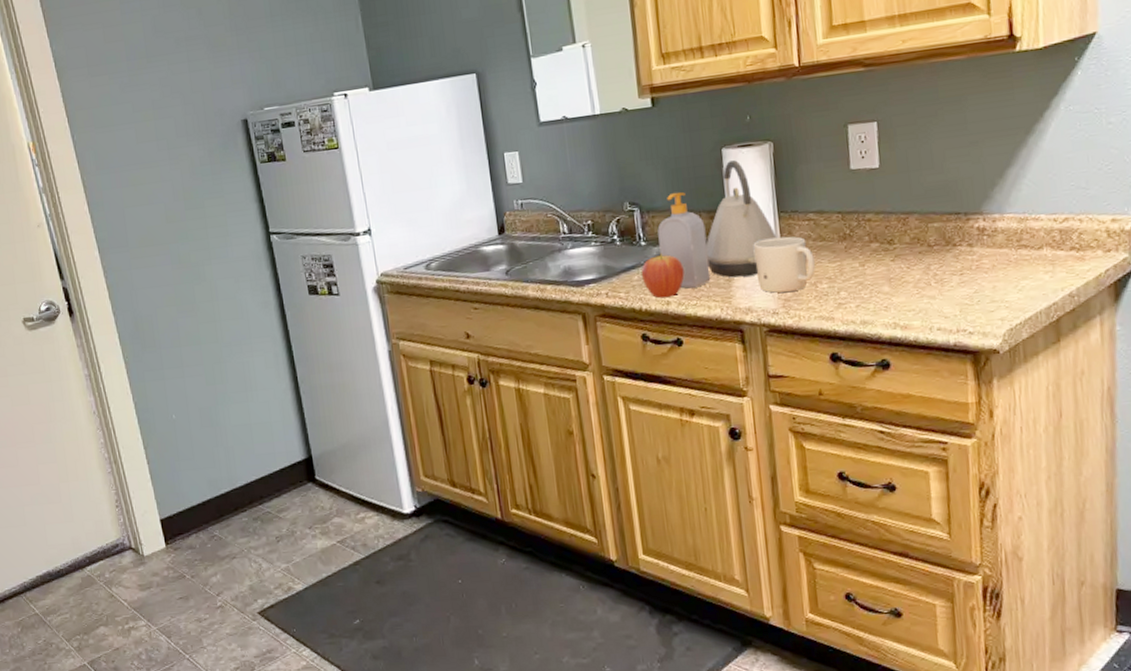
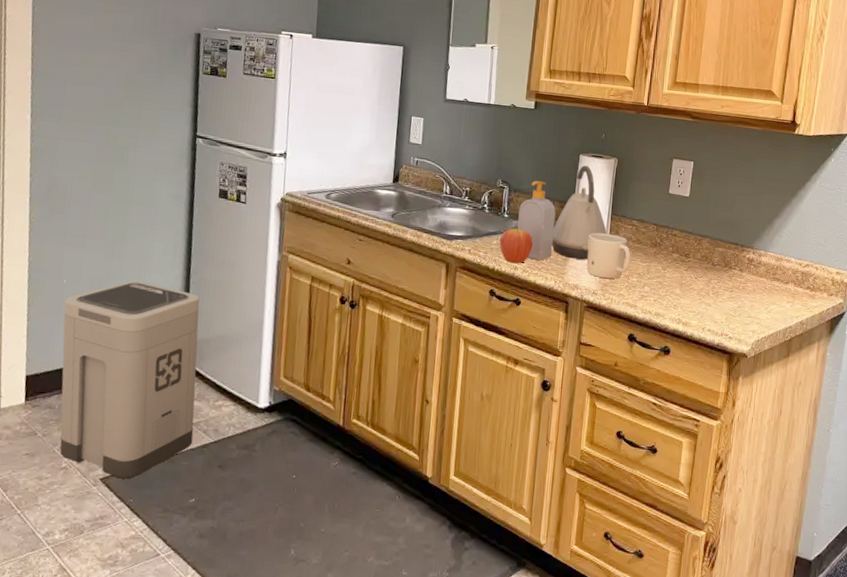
trash can: none [178,401,343,610] -> present [60,280,200,479]

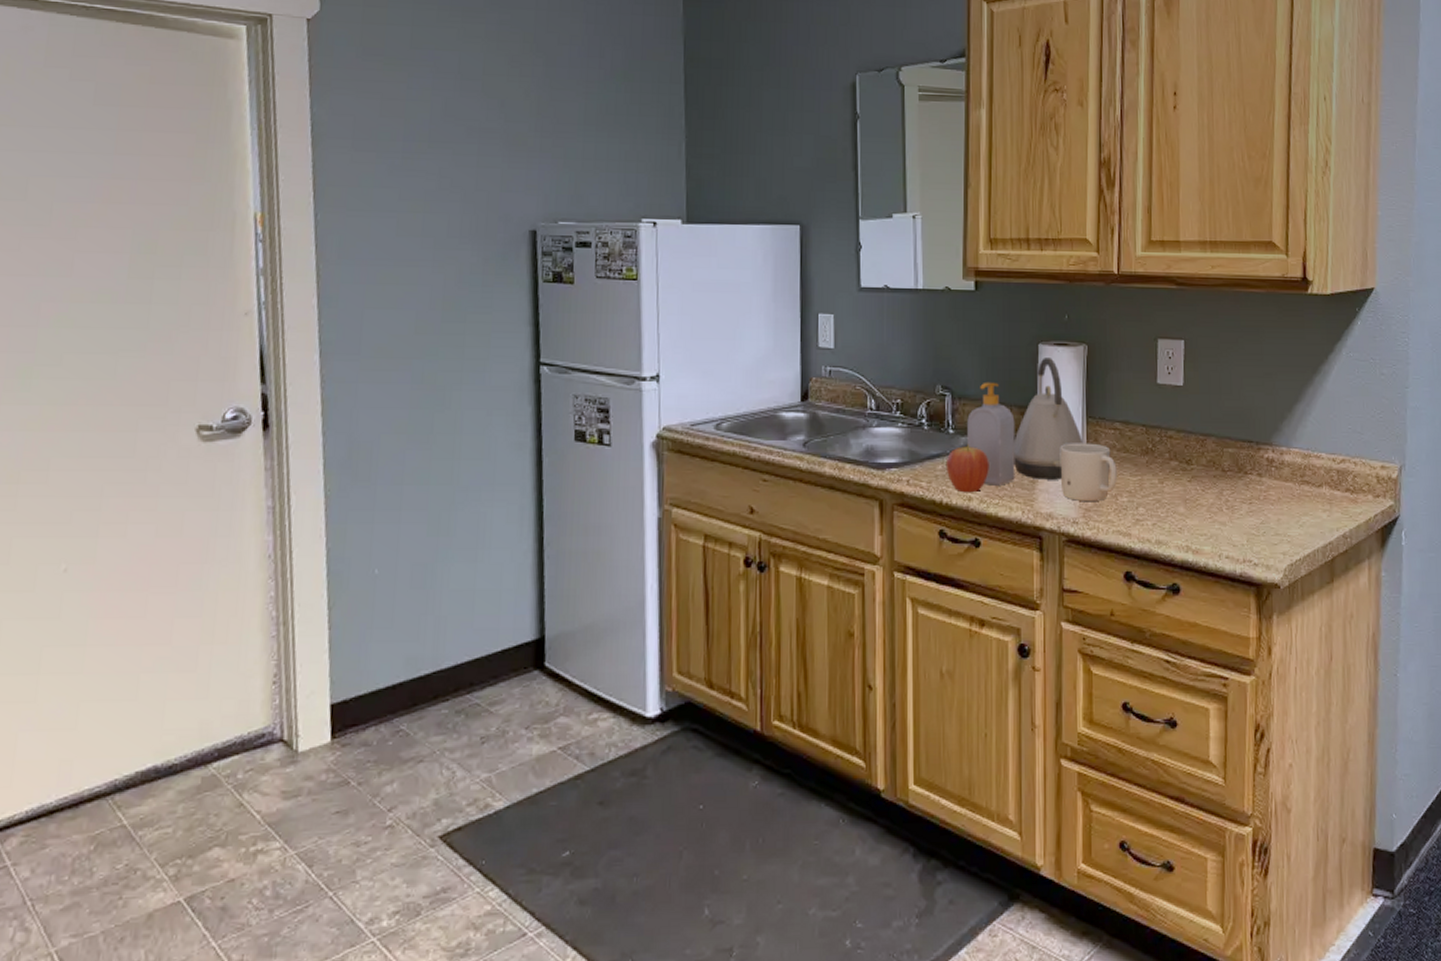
trash can: present [60,280,200,479] -> none [377,561,562,833]

